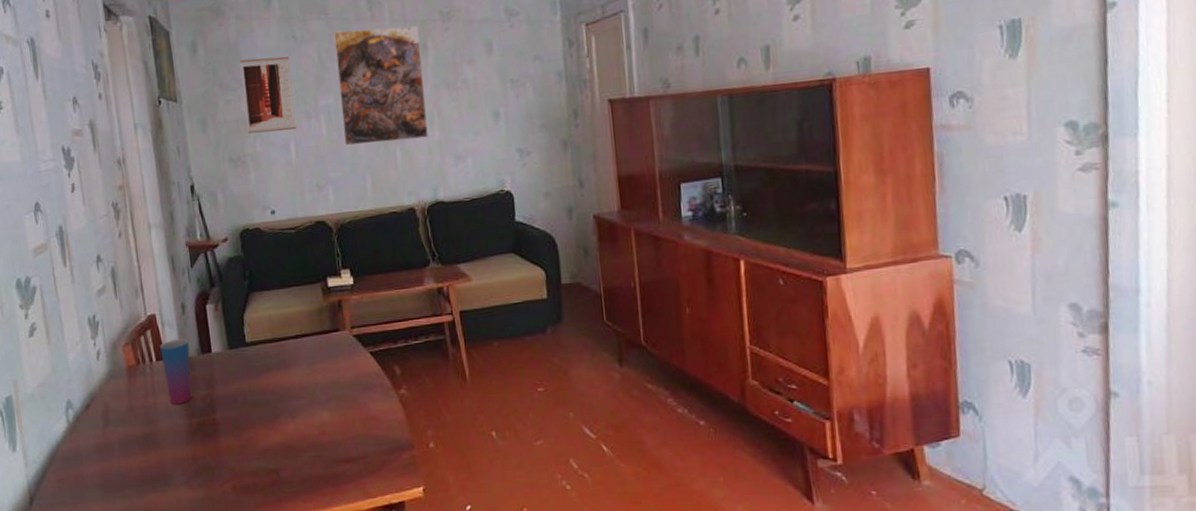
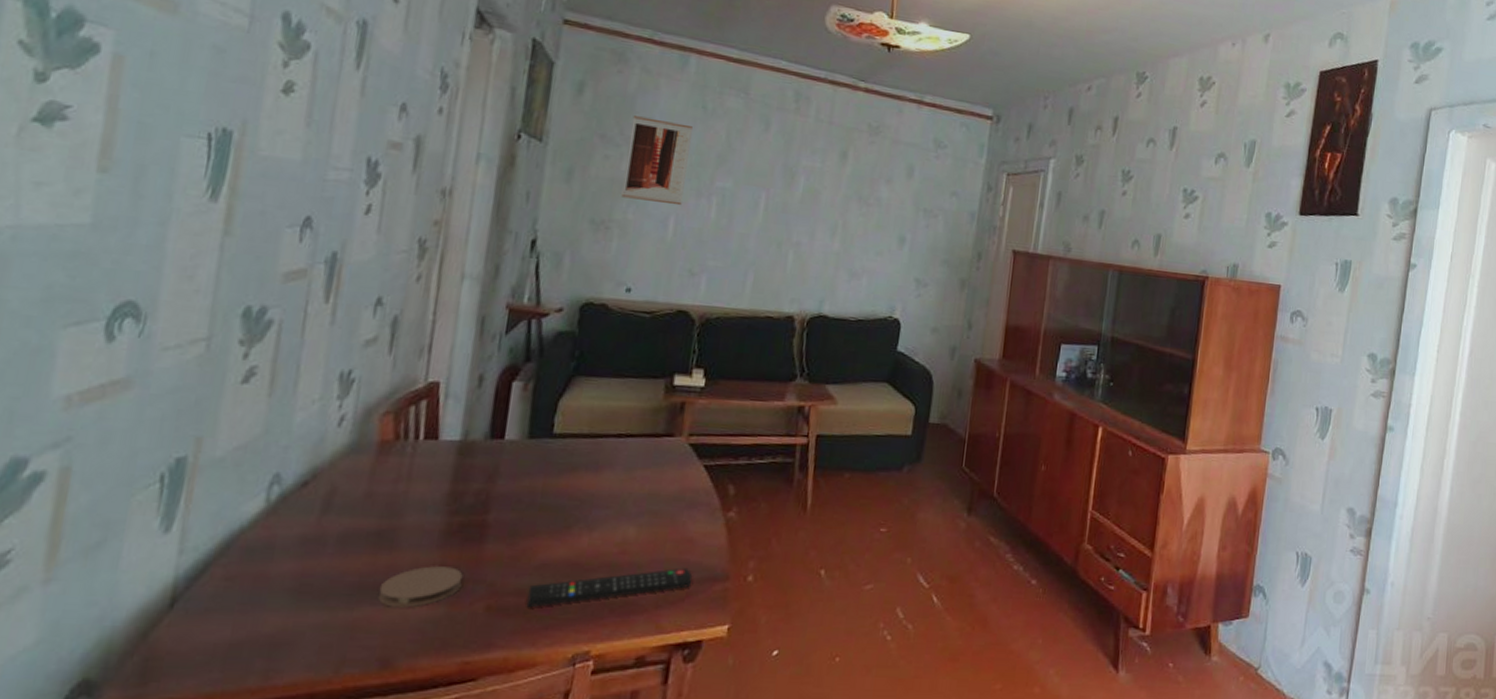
coaster: none [156,458,211,493] -> present [377,566,463,608]
cup: present [159,339,192,404] -> none [428,416,477,497]
remote control: none [259,441,384,485] -> present [526,567,693,608]
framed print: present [334,25,428,146] -> none [733,114,843,247]

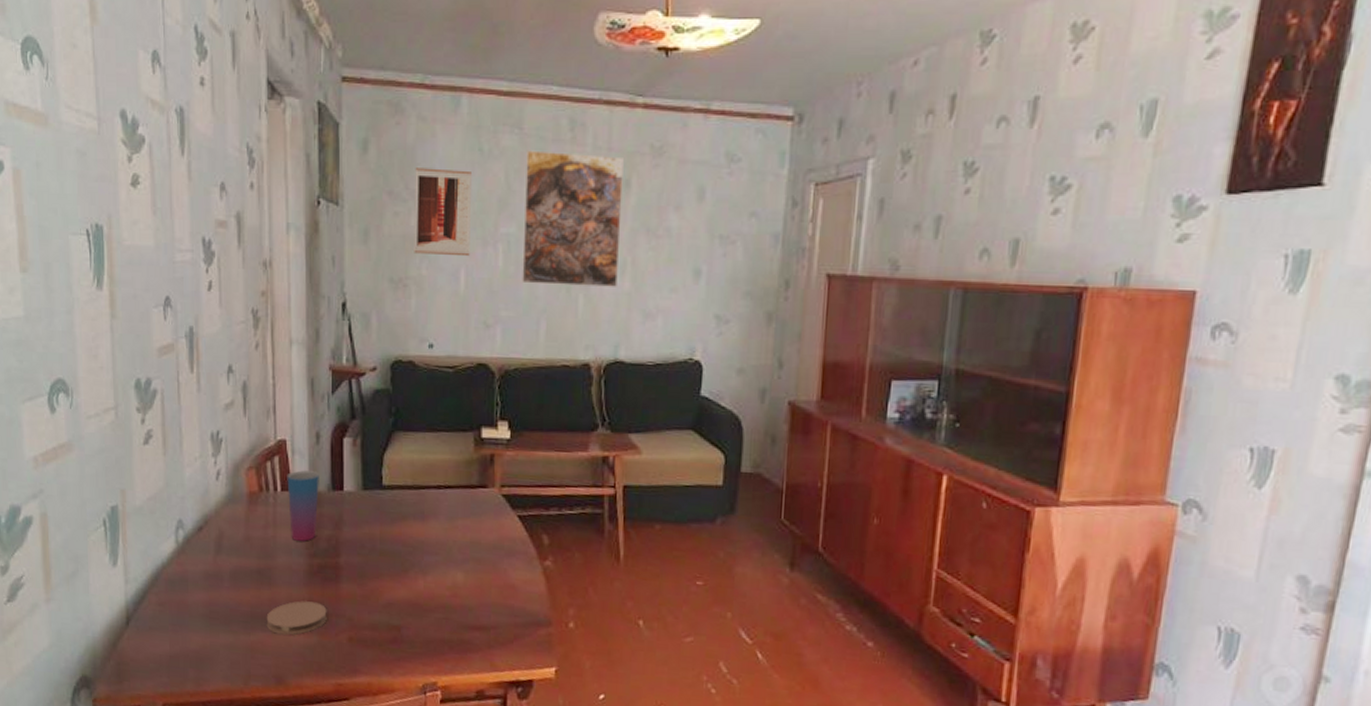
cup: none [428,416,477,497] -> present [287,470,319,541]
remote control: present [526,567,693,608] -> none [380,612,518,641]
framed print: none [733,114,843,247] -> present [522,150,624,287]

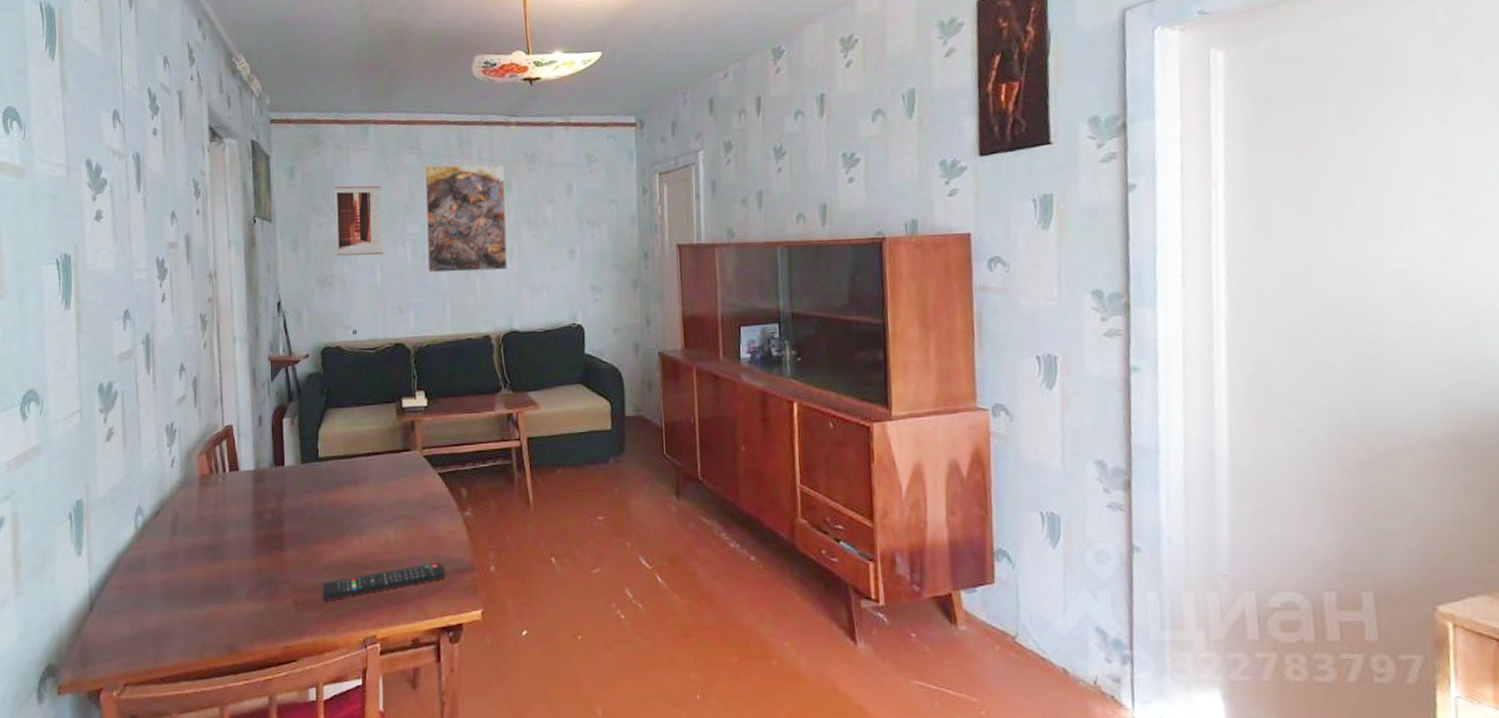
coaster: present [266,601,327,635] -> none [218,571,274,605]
cup: present [287,470,319,541] -> none [234,451,263,515]
remote control: none [380,612,518,641] -> present [322,562,446,601]

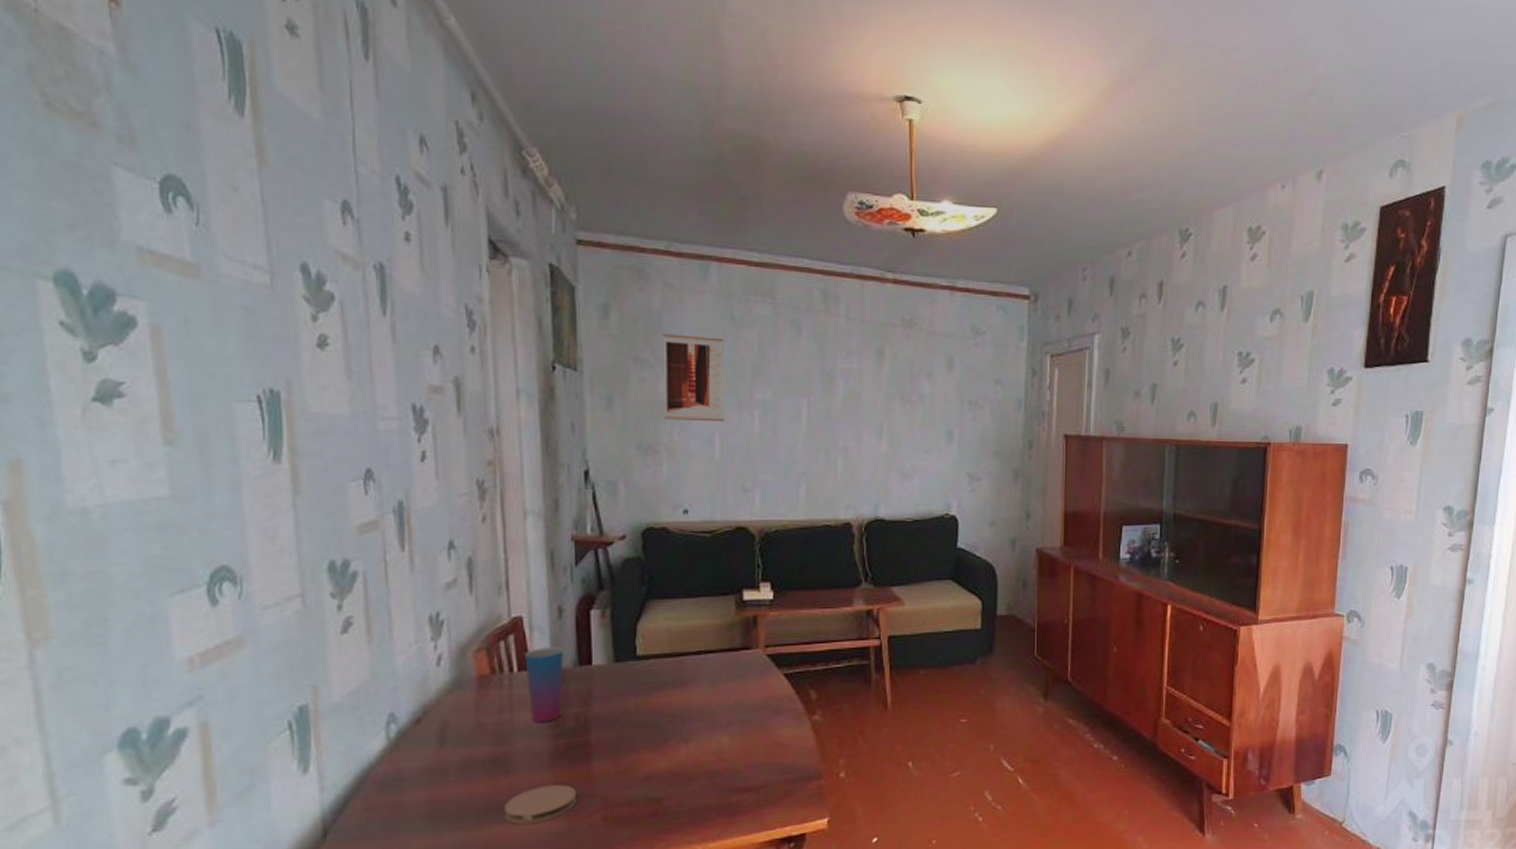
coaster: none [218,571,274,605] -> present [504,785,577,824]
cup: none [234,451,263,515] -> present [524,647,564,722]
remote control: present [322,562,446,601] -> none [638,769,788,816]
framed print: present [424,164,508,273] -> none [779,319,876,450]

